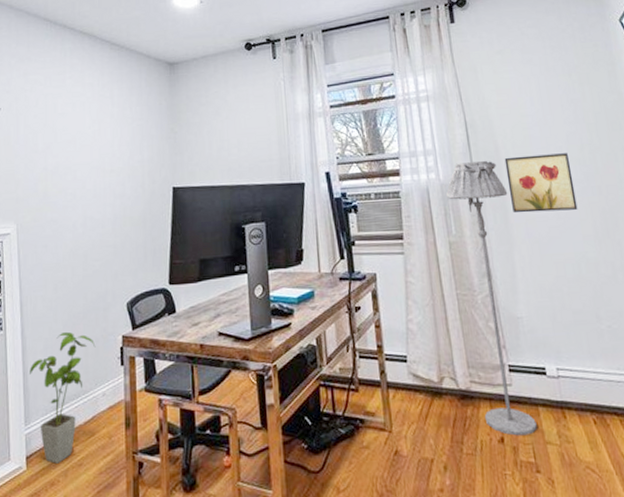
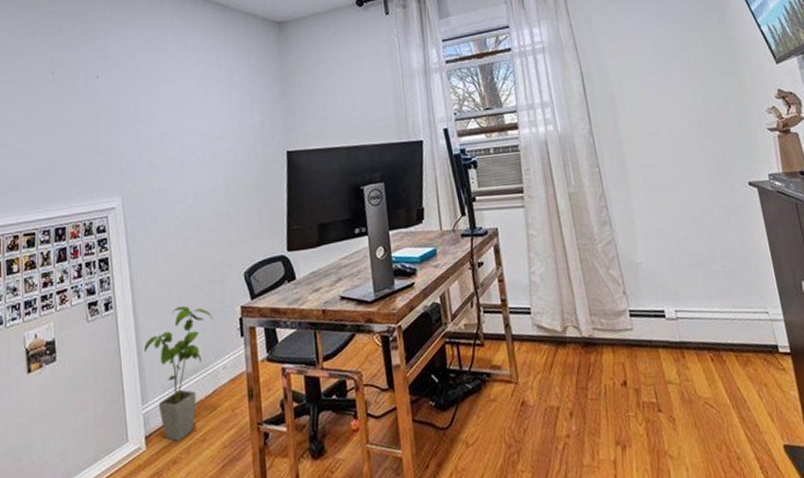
floor lamp: present [446,160,537,436] -> none [565,110,658,379]
wall art: present [504,153,578,213] -> none [620,99,692,161]

